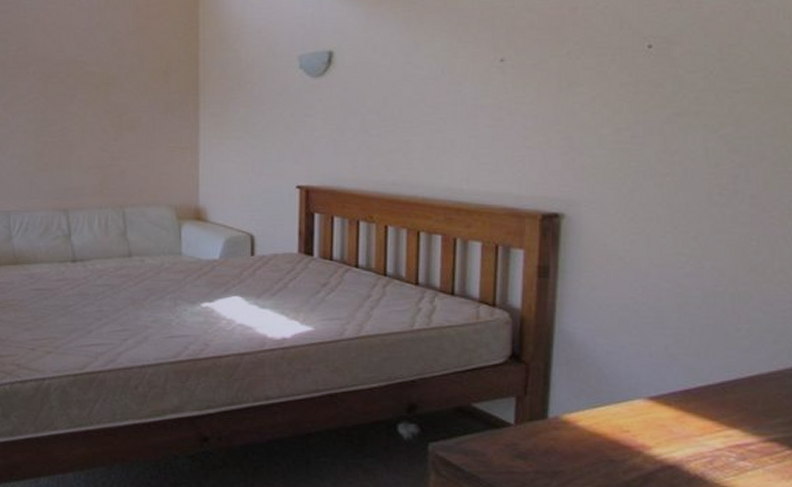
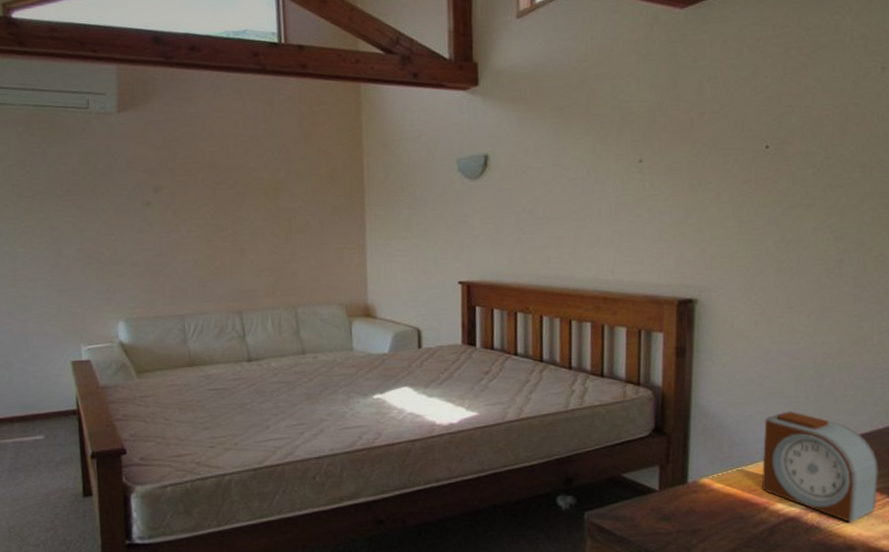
alarm clock: none [635,343,778,477] -> present [761,411,878,523]

